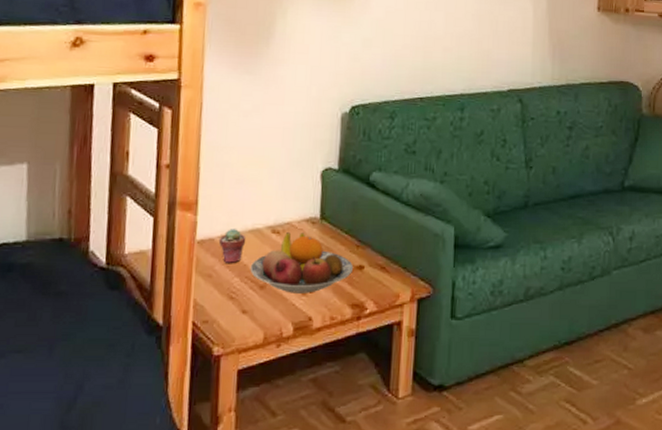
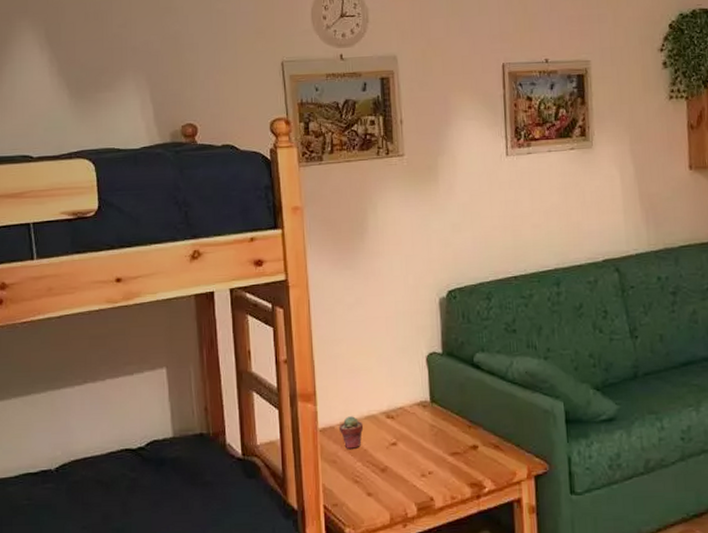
fruit bowl: present [250,232,354,293] -> none [370,416,468,475]

